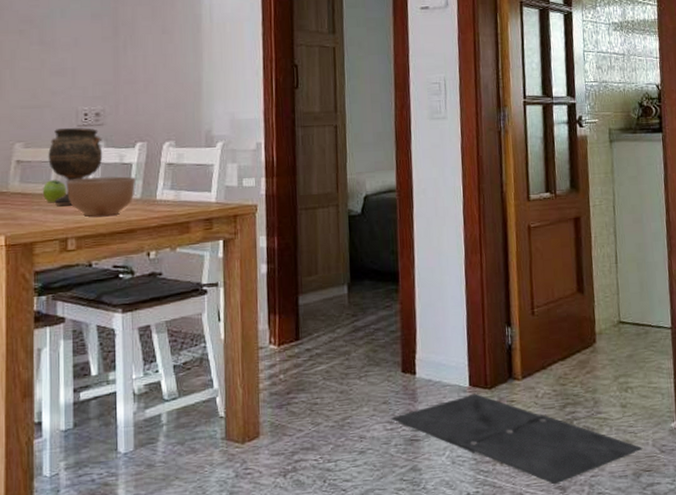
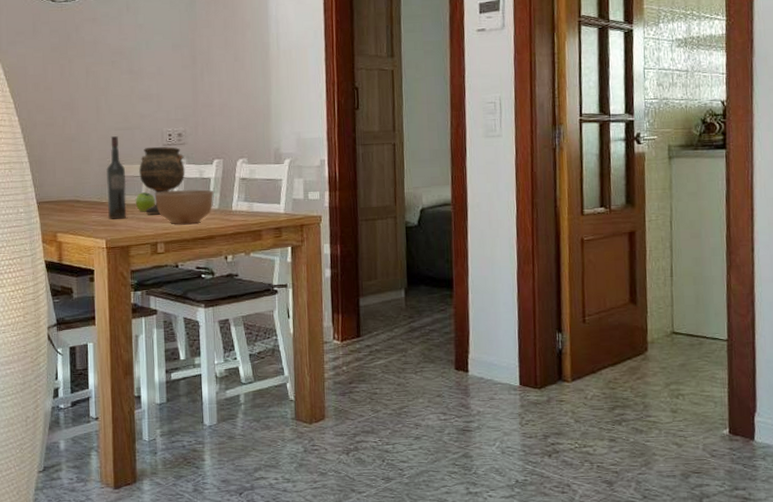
wine bottle: none [7,115,33,212] -> present [105,136,127,219]
door mat: present [391,393,643,485] -> none [444,392,693,479]

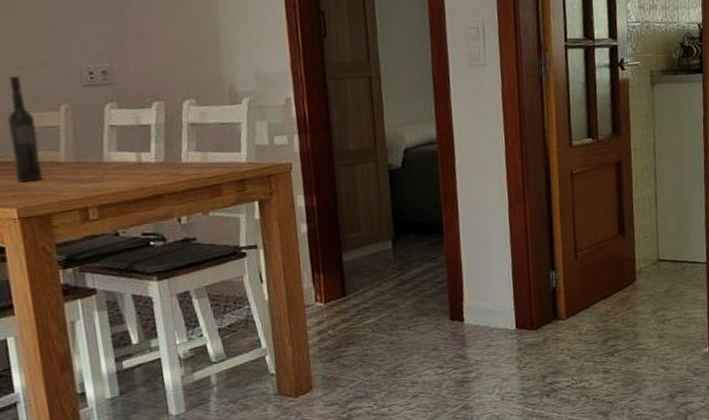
fruit: present [135,192,156,212] -> none [52,146,81,172]
goblet: present [139,146,185,214] -> none [53,88,117,173]
bowl: present [154,189,214,225] -> none [77,139,158,184]

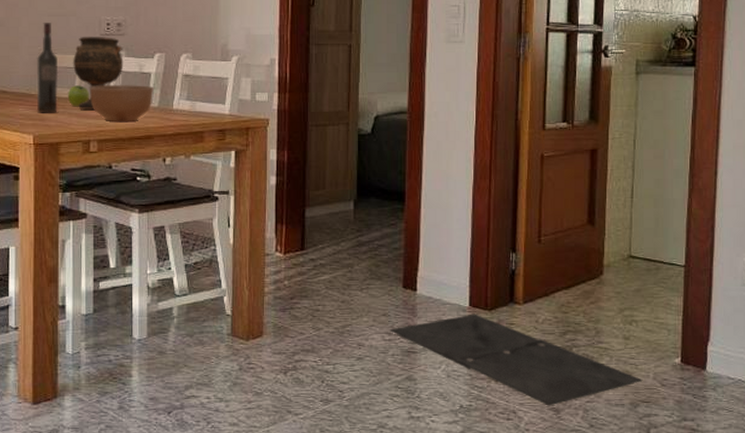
fruit: none [52,146,81,172] -> present [67,85,90,107]
goblet: none [53,88,117,173] -> present [73,36,124,109]
bowl: none [77,139,158,184] -> present [89,85,154,123]
door mat: none [441,335,678,411] -> present [389,313,643,406]

